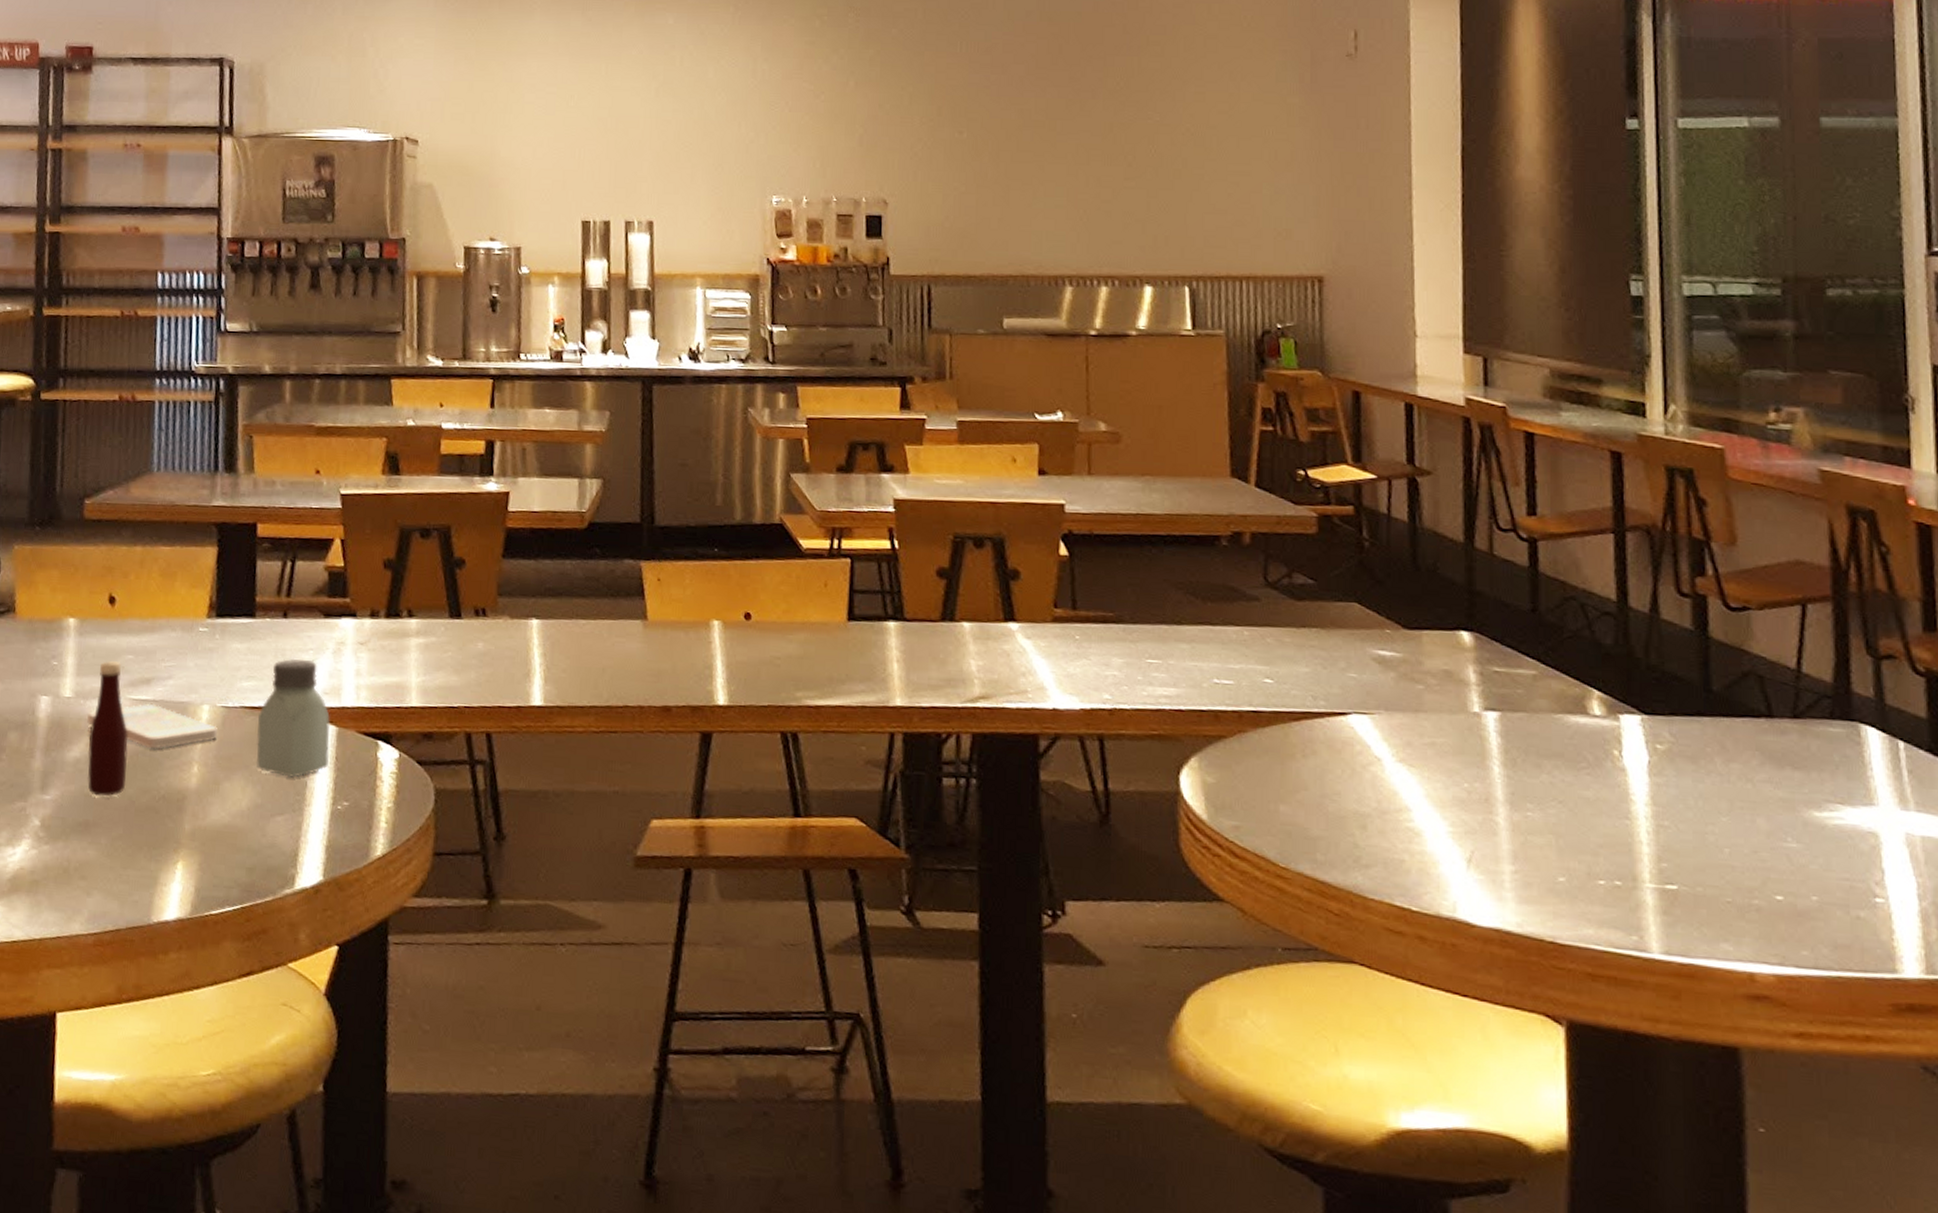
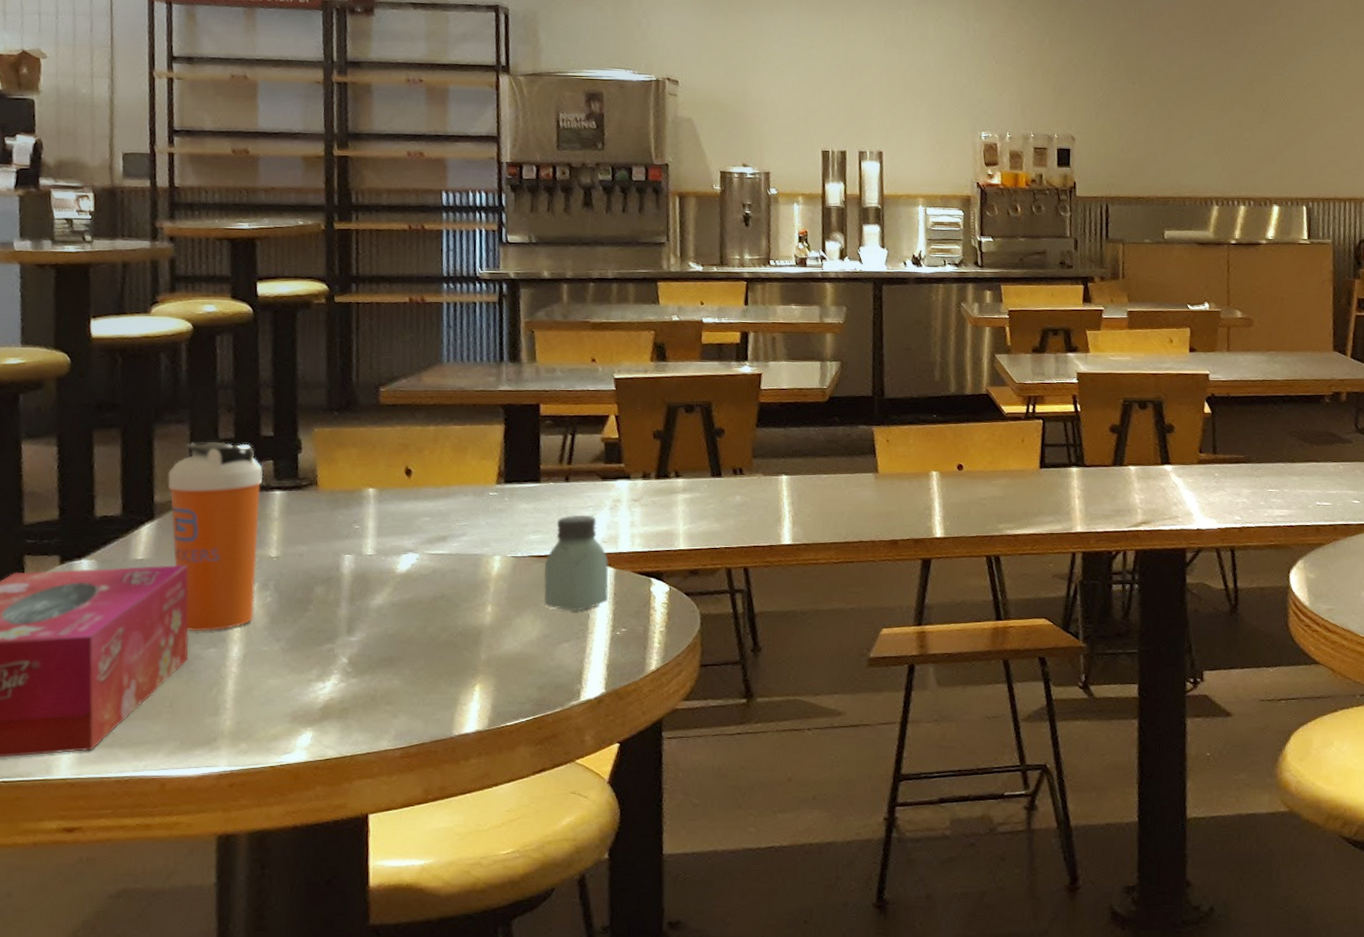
tabasco sauce: present [87,661,128,797] -> none [390,523,427,636]
smartphone: present [87,703,218,749] -> none [389,556,509,594]

